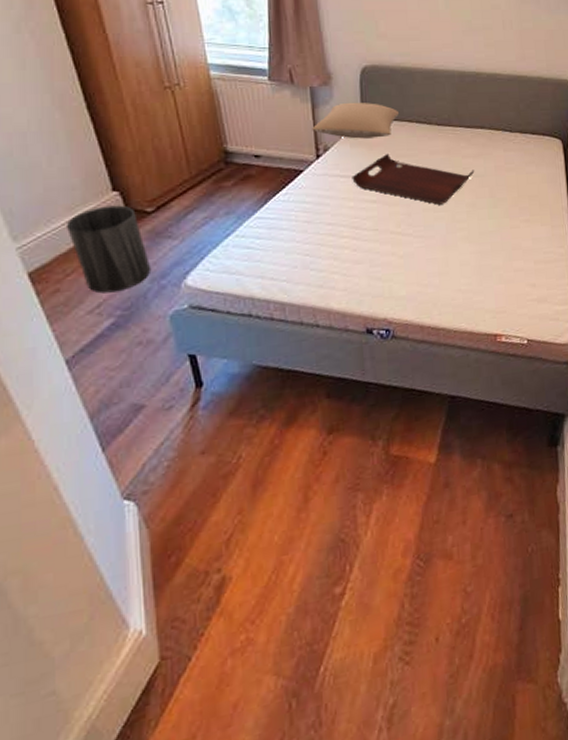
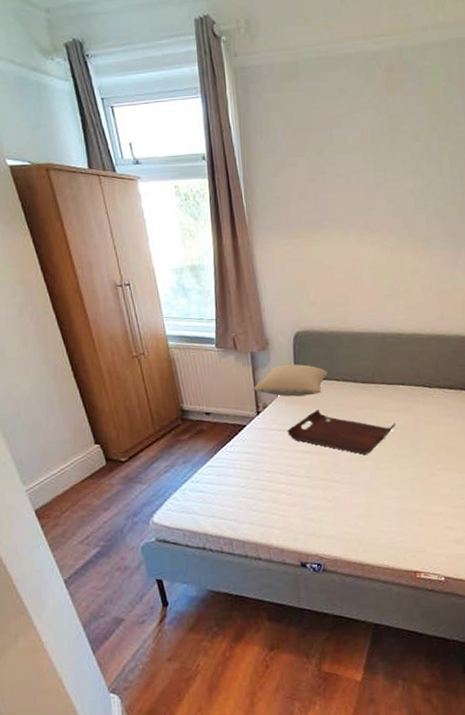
trash can: present [67,205,152,294] -> none [62,455,126,528]

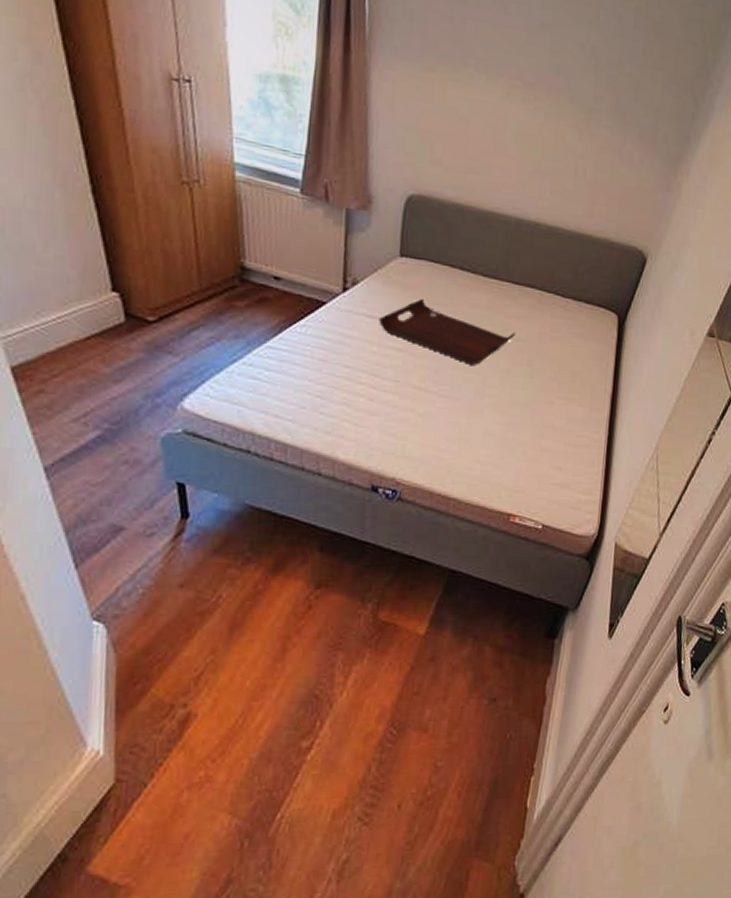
pillow: present [253,364,328,397] -> none [342,233,443,280]

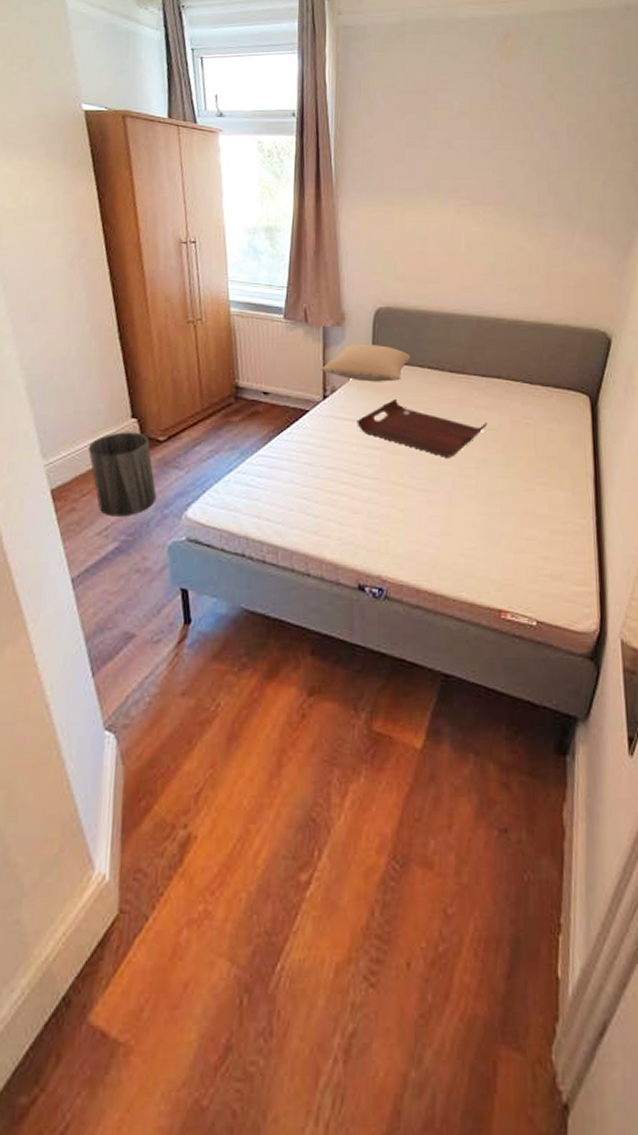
trash can: none [58,306,147,403] -> present [88,432,157,517]
pillow: none [342,233,443,280] -> present [321,343,411,382]

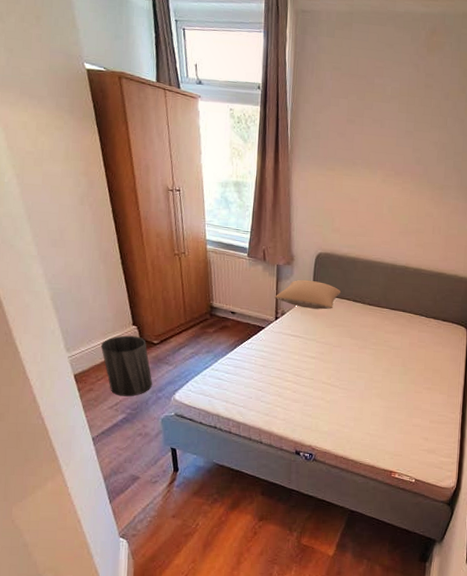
serving tray: present [357,398,488,457] -> none [299,322,393,367]

